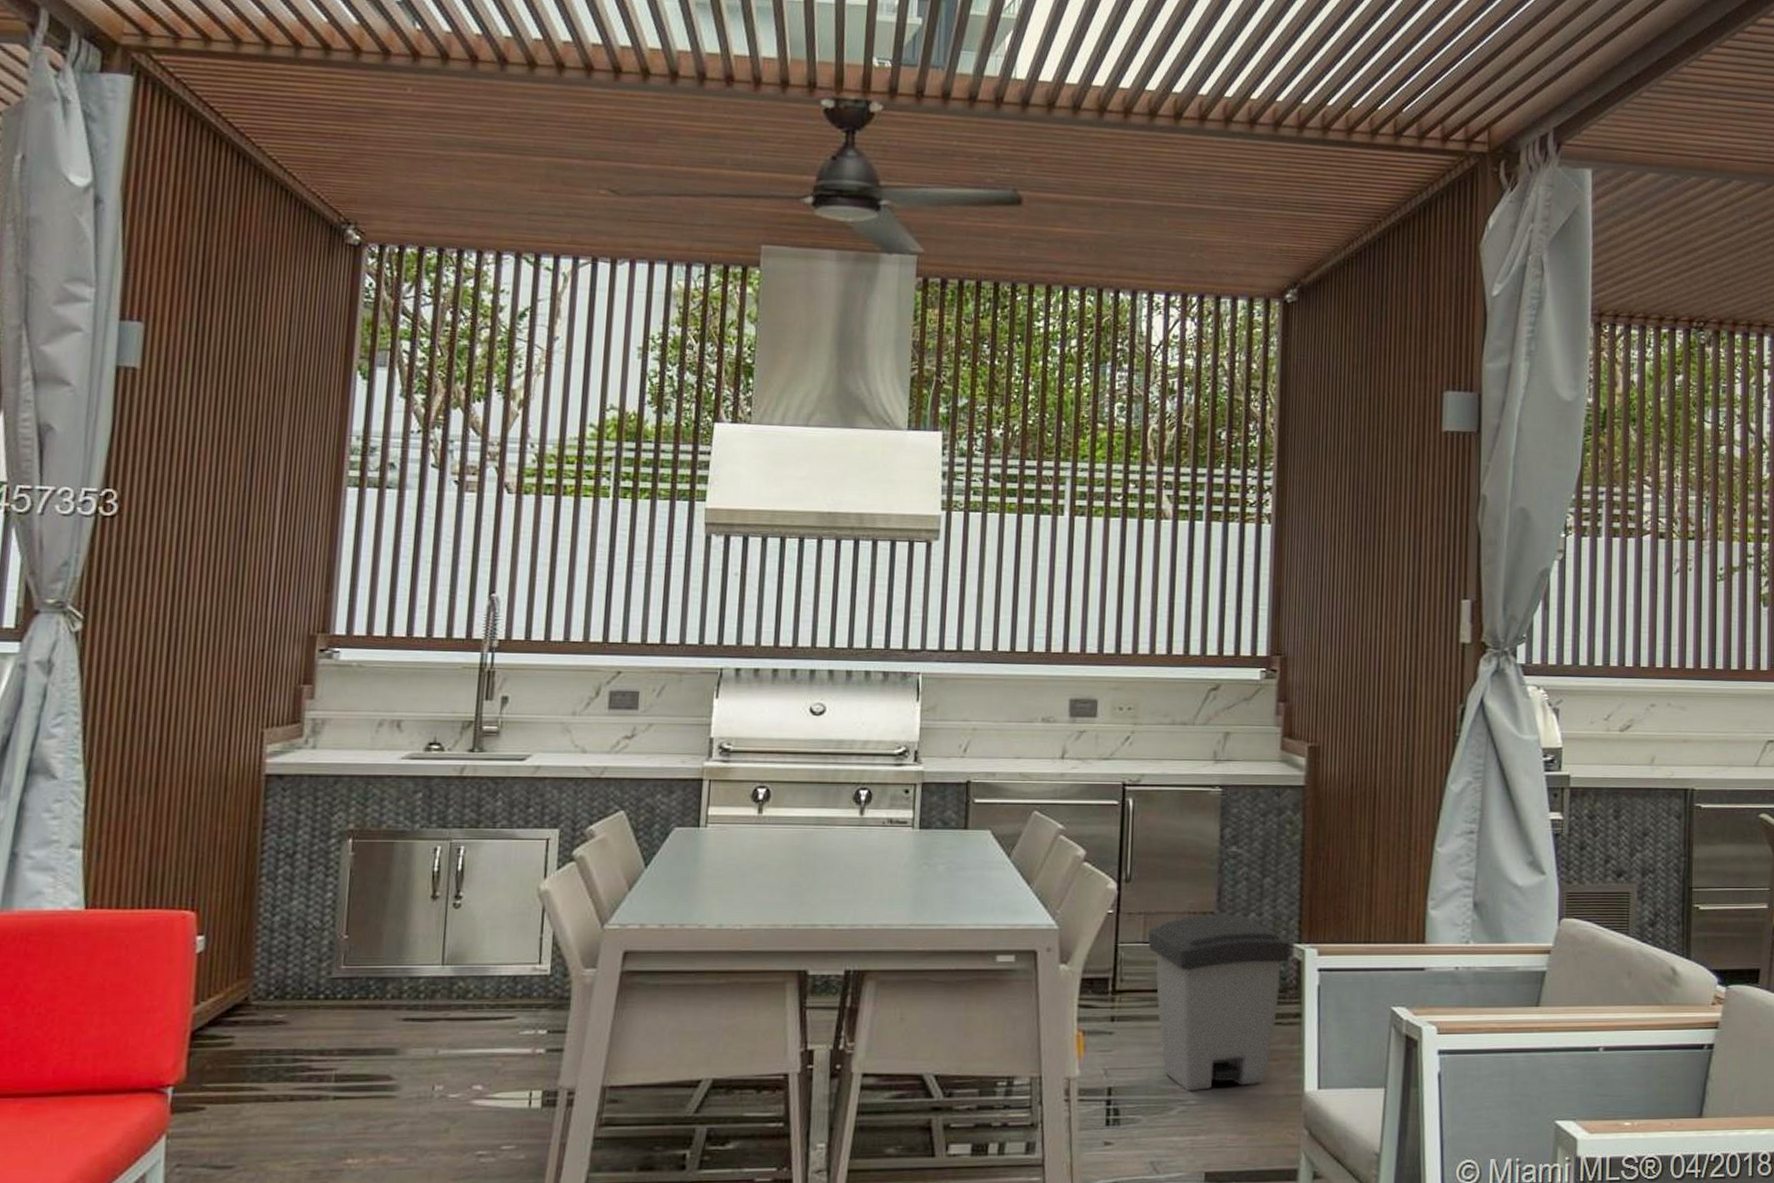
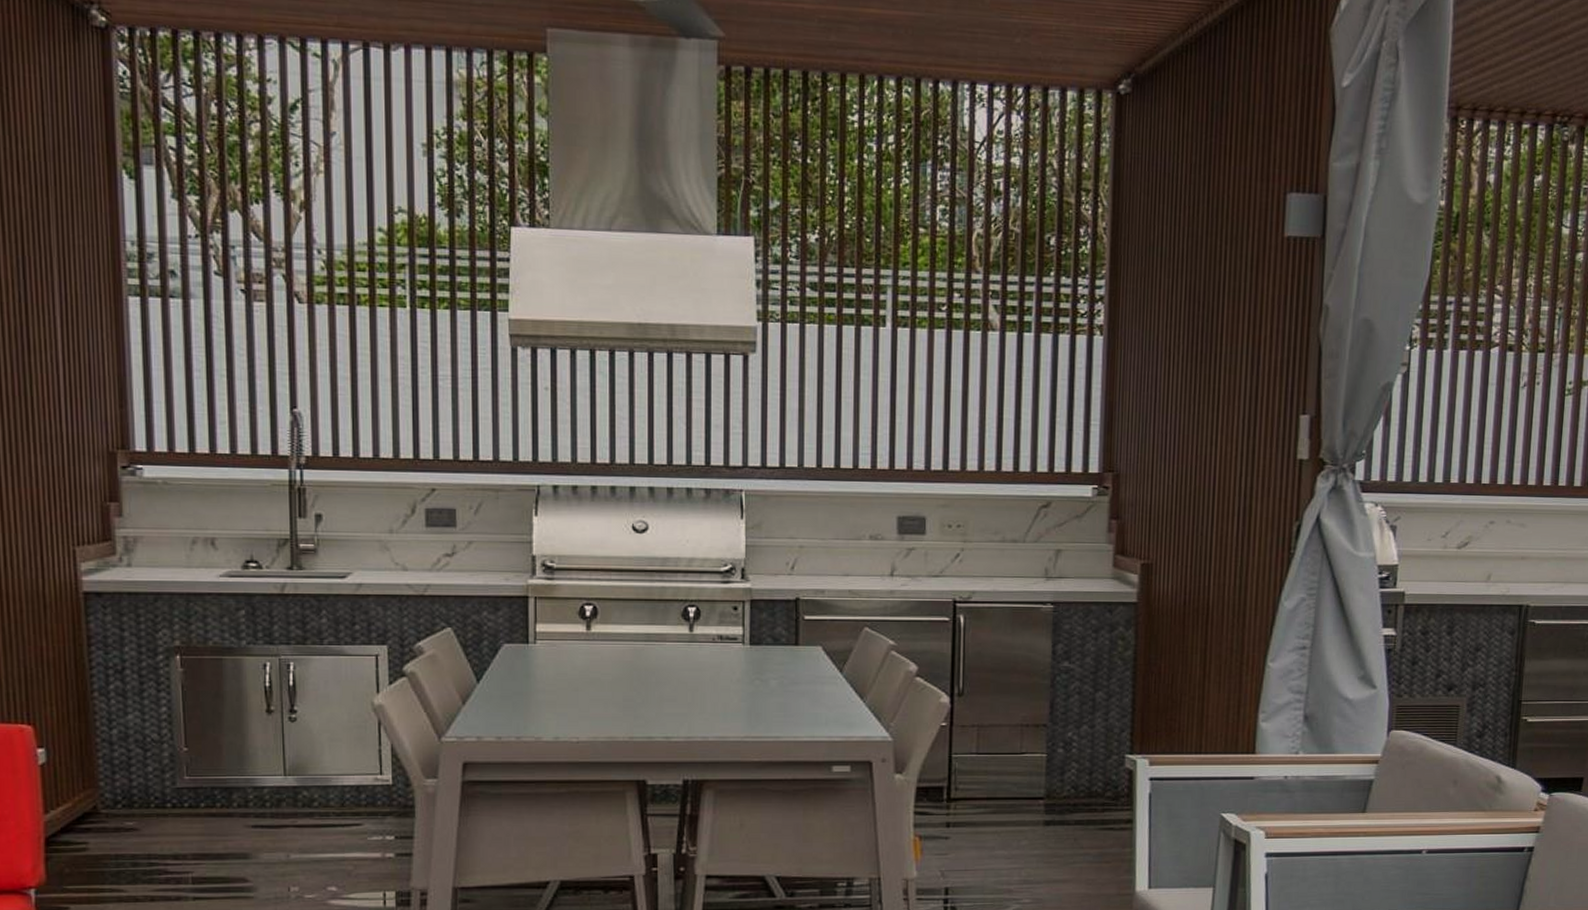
trash can: present [1147,915,1291,1092] -> none [981,727,1122,891]

